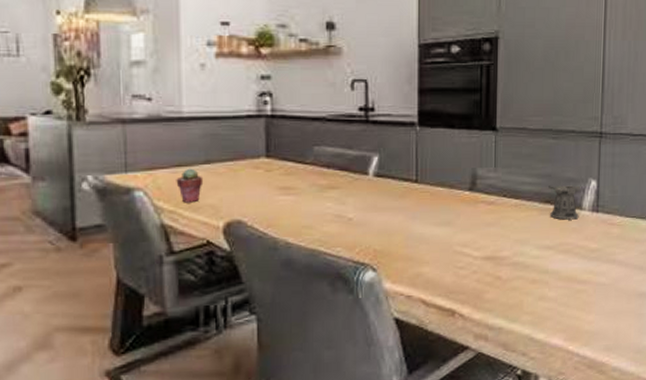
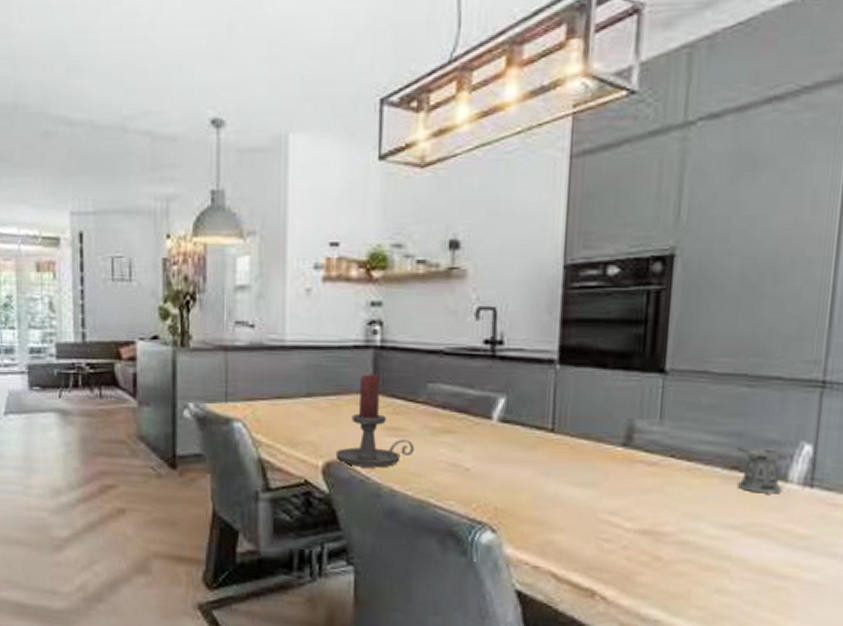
potted succulent: present [176,168,204,203] -> none [275,400,304,438]
candle holder: none [234,140,306,225] -> present [335,374,415,468]

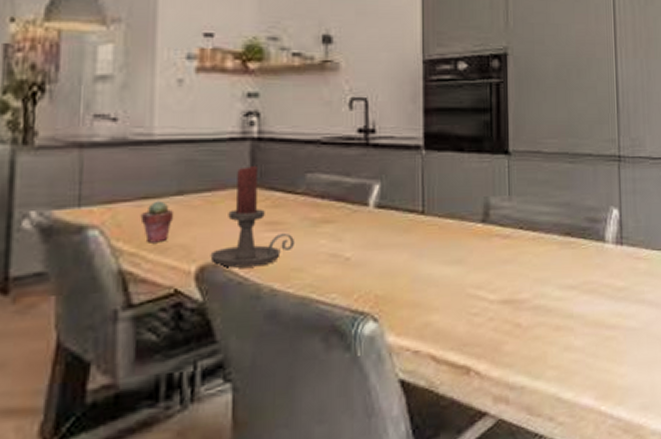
potted succulent: none [275,400,304,438] -> present [140,200,174,243]
pepper shaker: present [737,447,783,494] -> none [568,215,603,255]

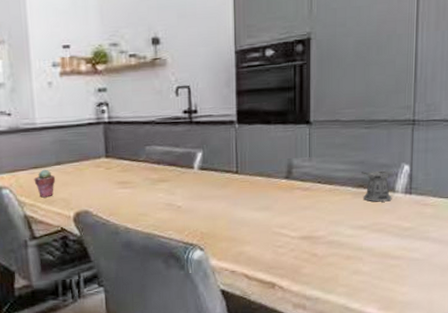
candle holder: present [210,166,295,268] -> none [82,143,141,214]
pepper shaker: none [568,215,603,255] -> present [362,170,392,202]

